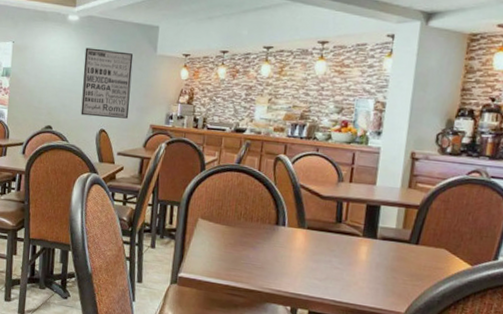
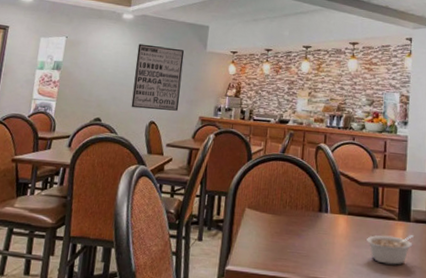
legume: none [326,251,379,282] -> present [367,235,414,265]

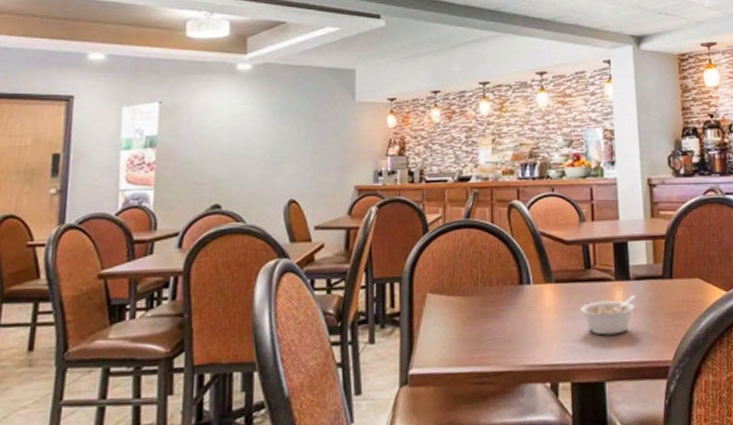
wall art: present [131,43,185,111] -> none [261,101,326,186]

